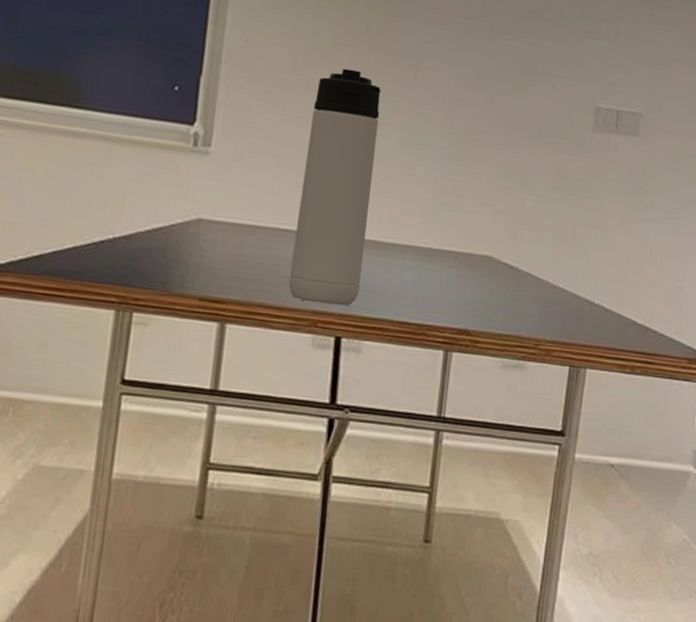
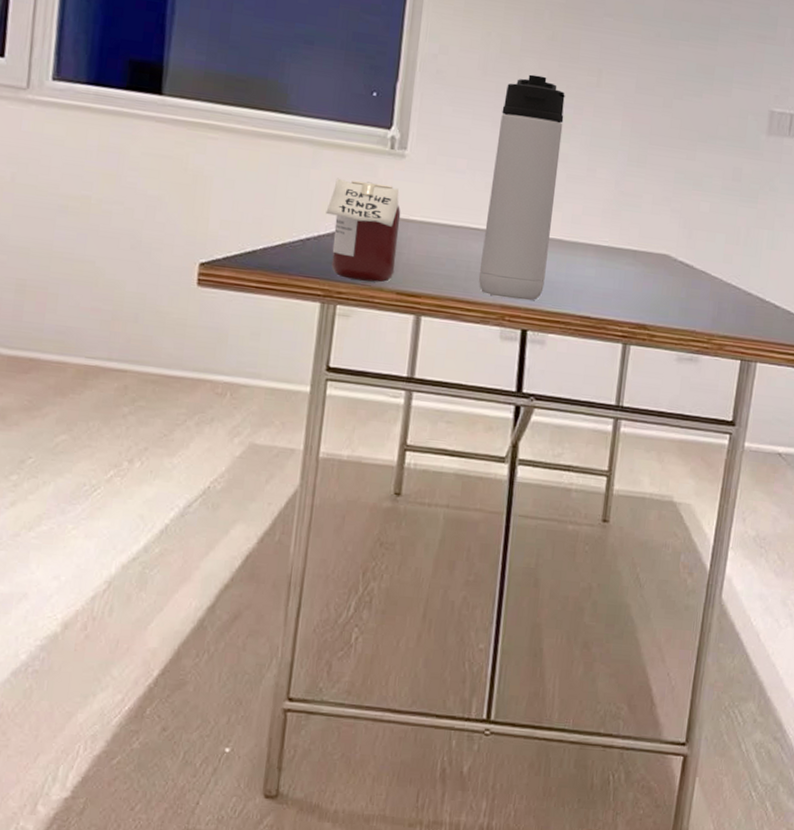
jar: none [122,176,205,288] -> present [325,178,401,283]

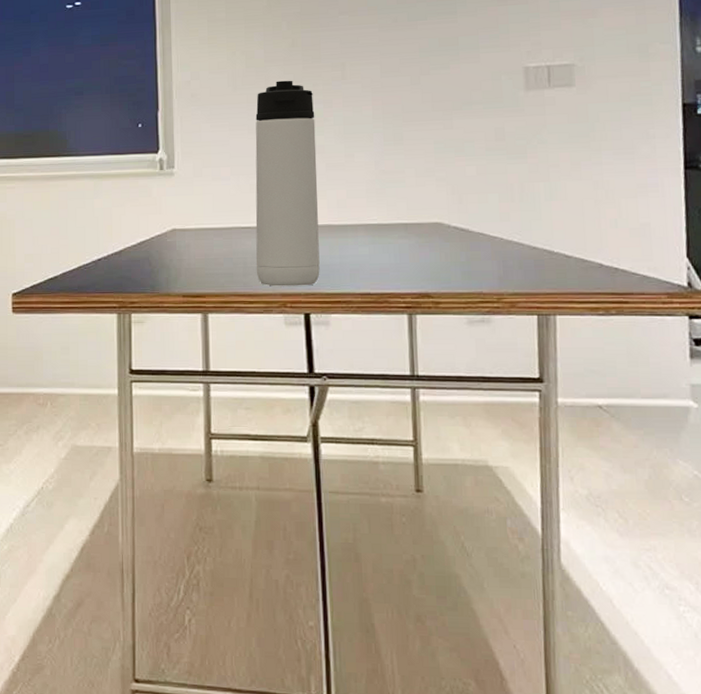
jar: present [325,178,401,283] -> none [111,201,178,289]

